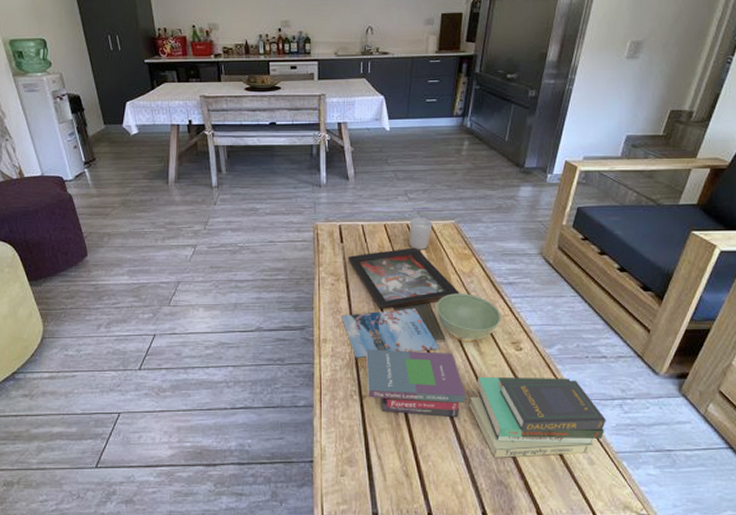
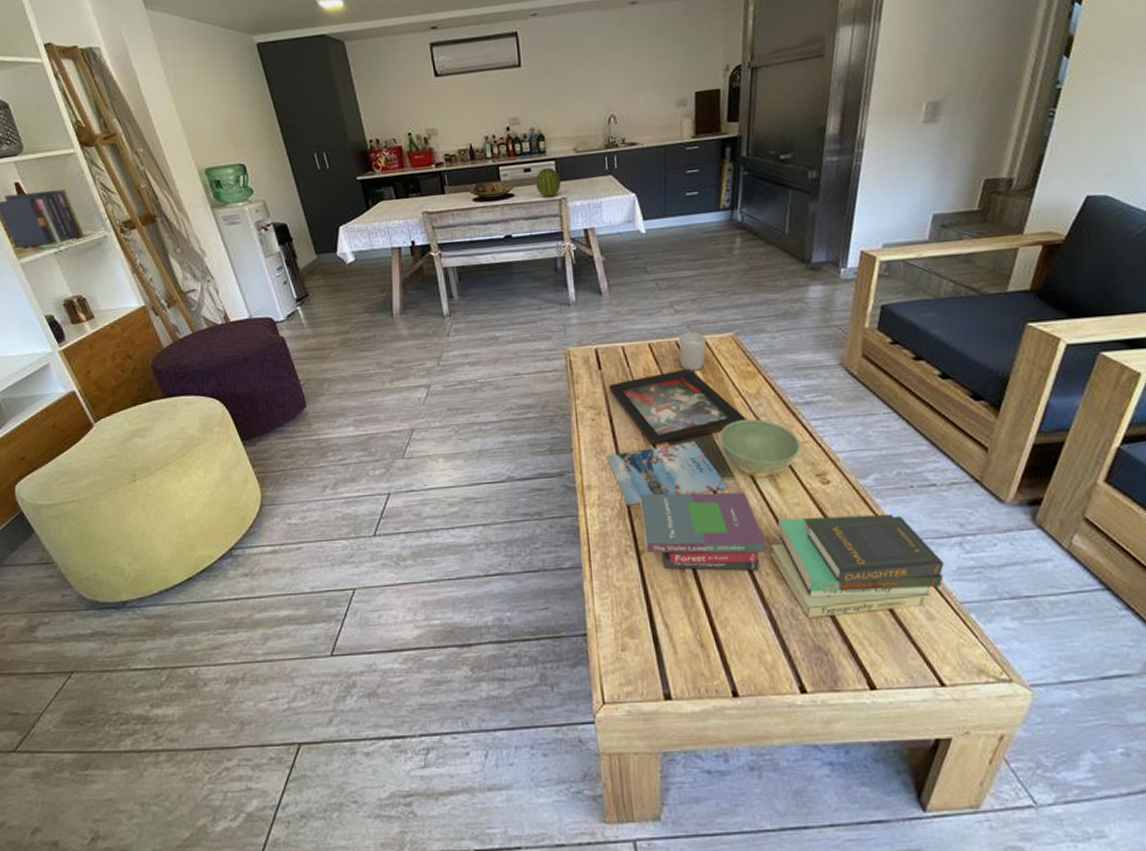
fruit: none [300,67,321,92] -> present [535,168,561,197]

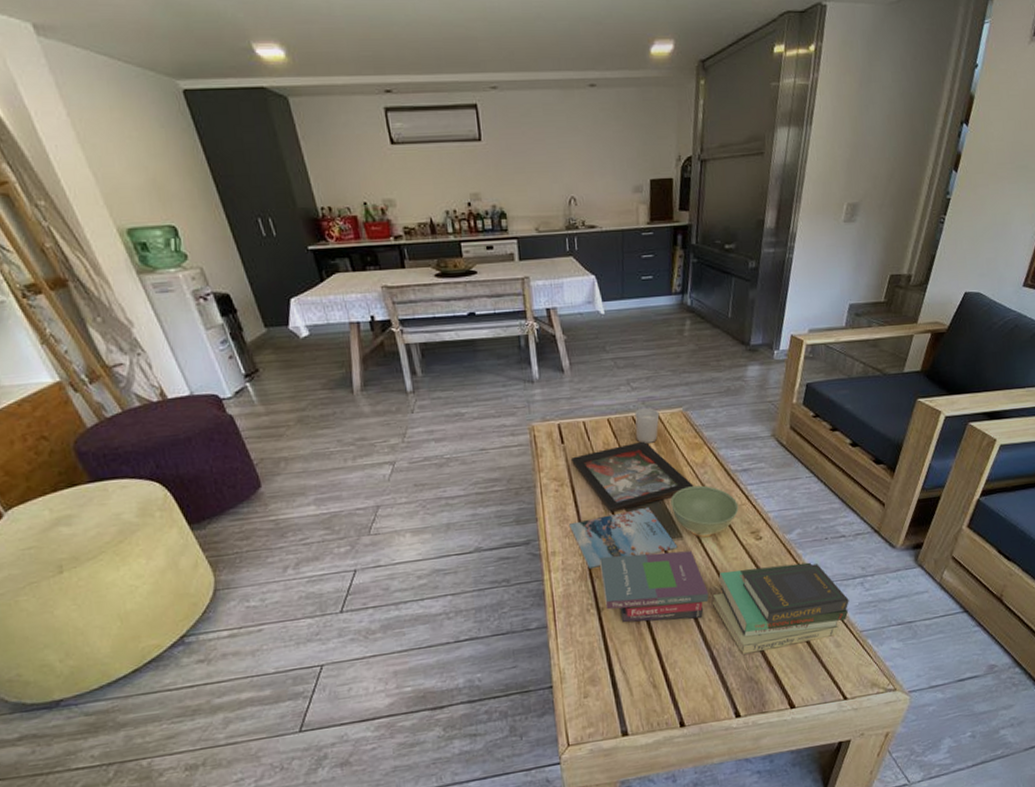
fruit: present [535,168,561,197] -> none [498,246,523,275]

